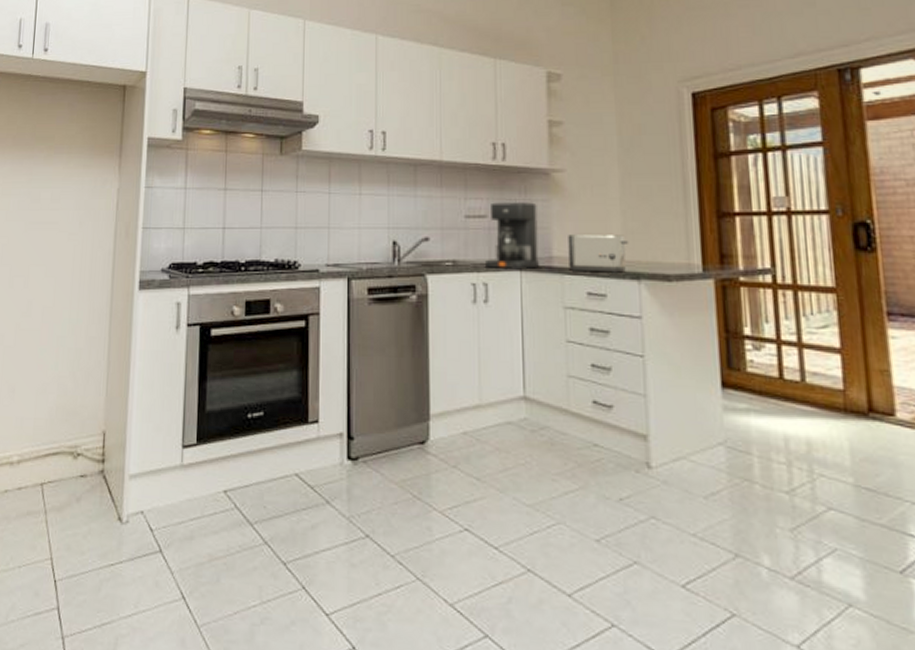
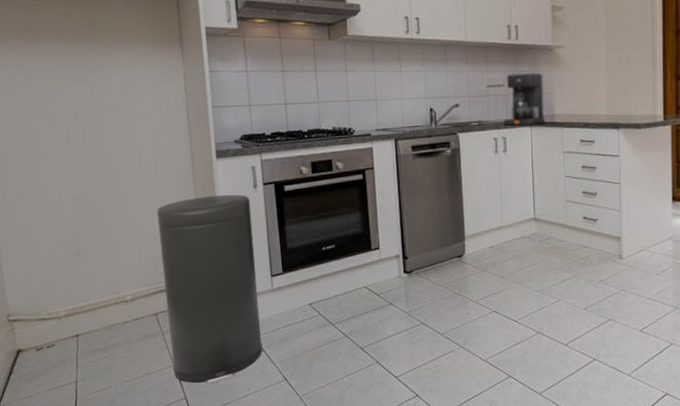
pedal bin: none [49,335,170,591] -> present [156,194,263,384]
toaster: present [568,233,629,273] -> none [566,95,612,125]

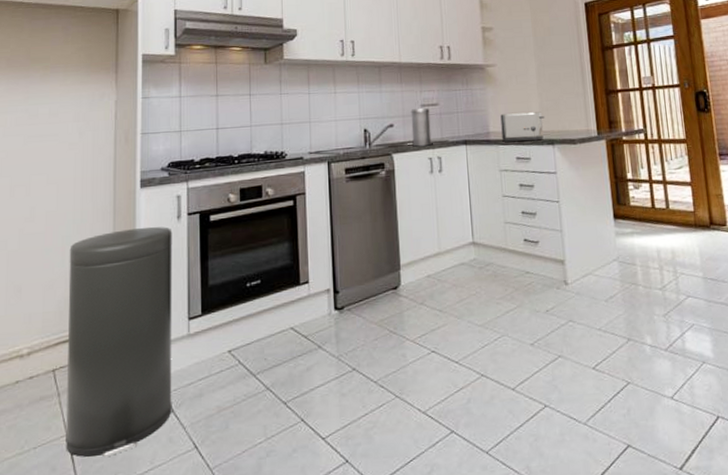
canister: none [476,89,497,127] -> present [411,108,432,147]
coffee maker: present [504,72,546,126] -> none [439,91,481,145]
toaster: none [566,95,612,125] -> present [500,112,545,142]

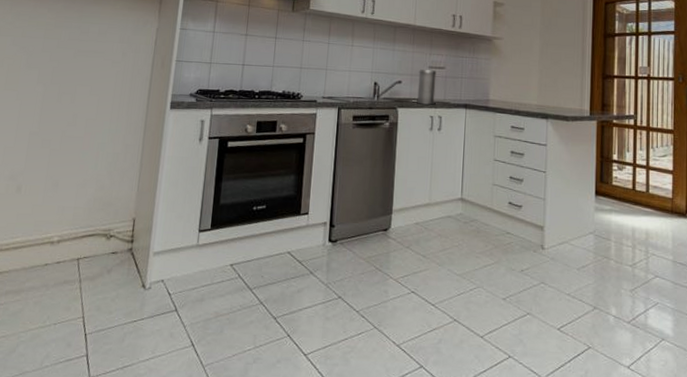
pedal bin: present [66,226,173,458] -> none [81,144,194,342]
toaster: present [500,112,545,142] -> none [500,84,543,113]

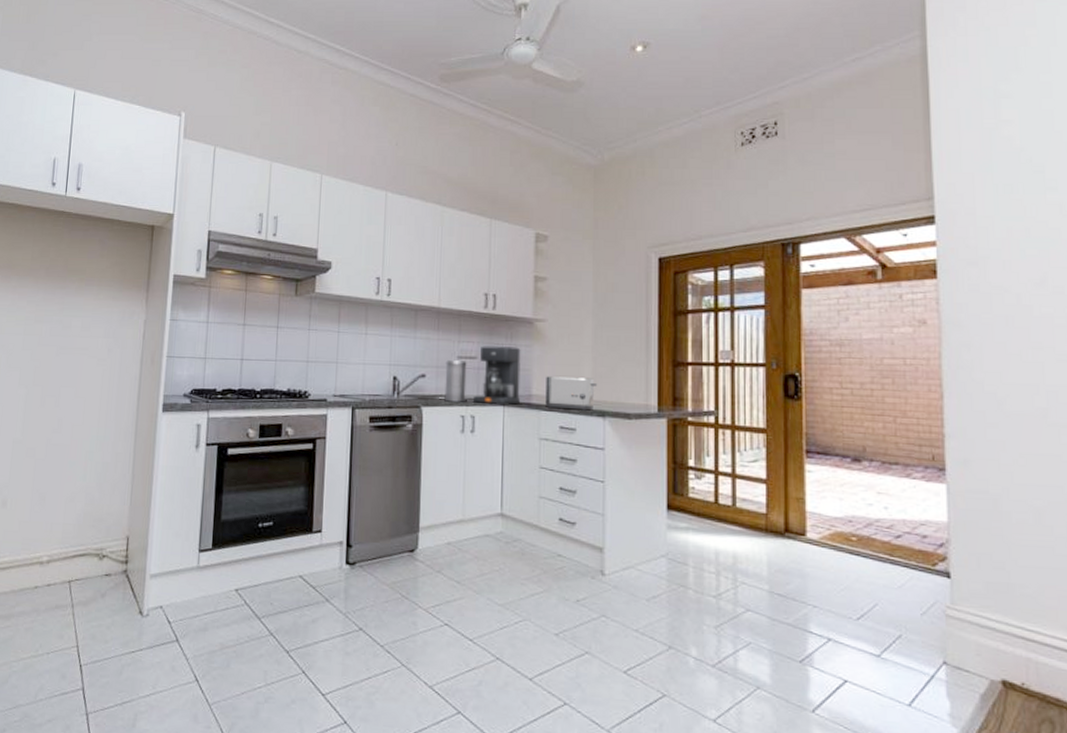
coffee maker: none [441,58,481,108] -> present [474,345,521,406]
toaster: none [500,84,543,113] -> present [545,375,598,411]

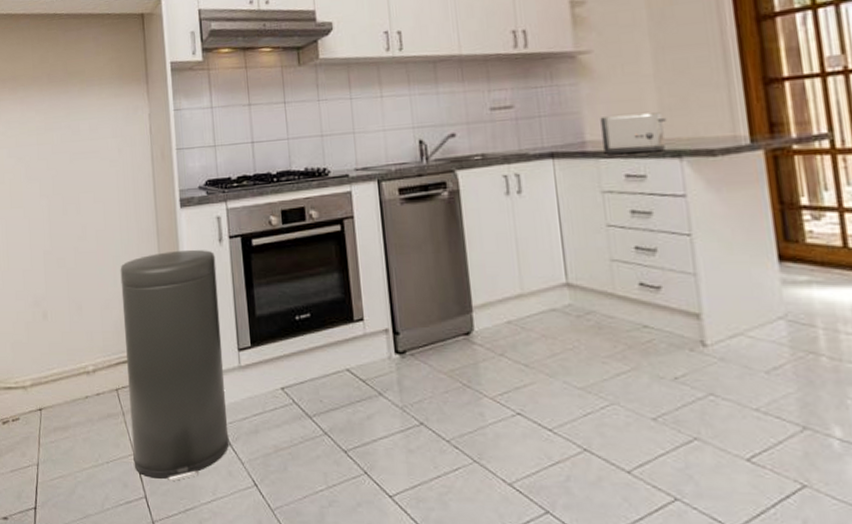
pedal bin: none [75,452,190,675] -> present [120,249,229,482]
canister: present [444,360,467,402] -> none [477,112,507,162]
coffee maker: present [474,345,521,406] -> none [515,87,573,159]

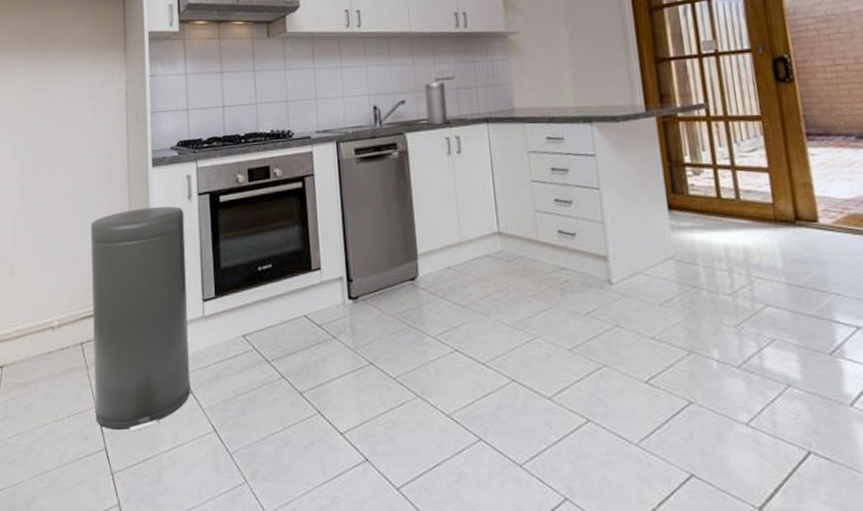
canister: none [477,112,507,162] -> present [424,82,449,125]
toaster: present [600,112,668,154] -> none [526,84,580,120]

